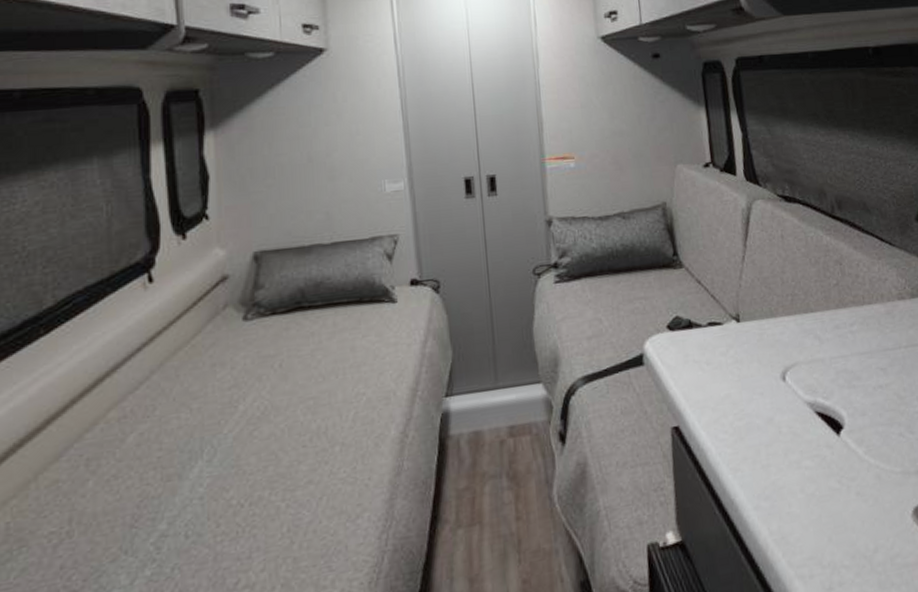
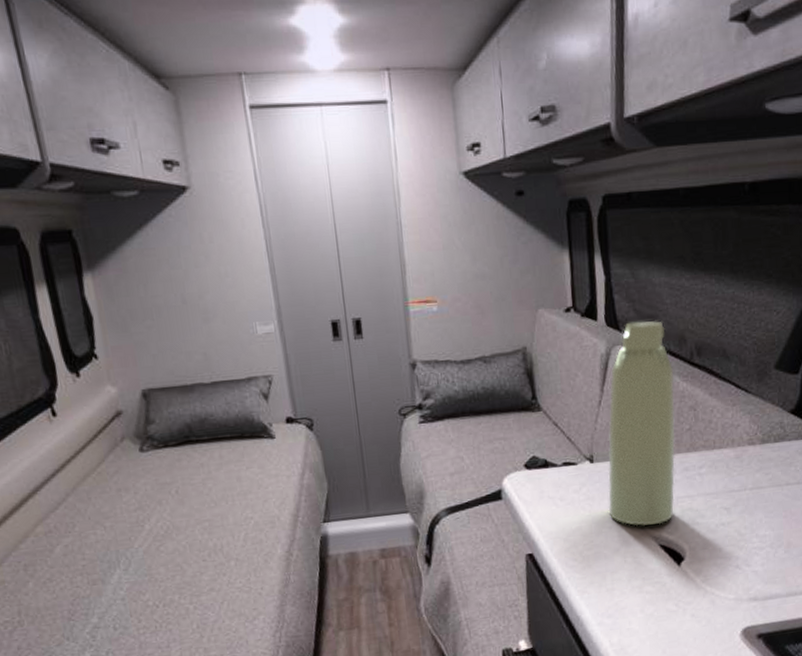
water bottle: none [752,175,828,392] -> present [608,321,675,526]

